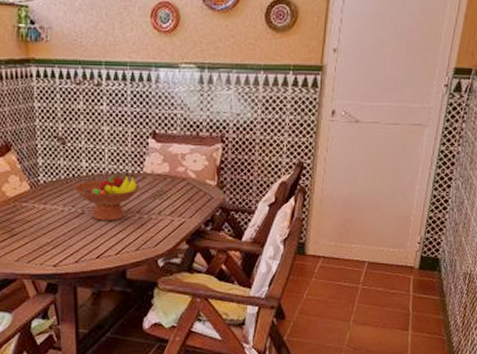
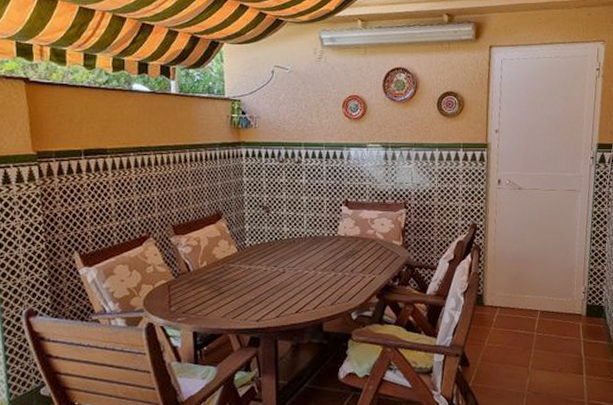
fruit bowl: present [73,173,140,221] -> none [276,236,335,279]

